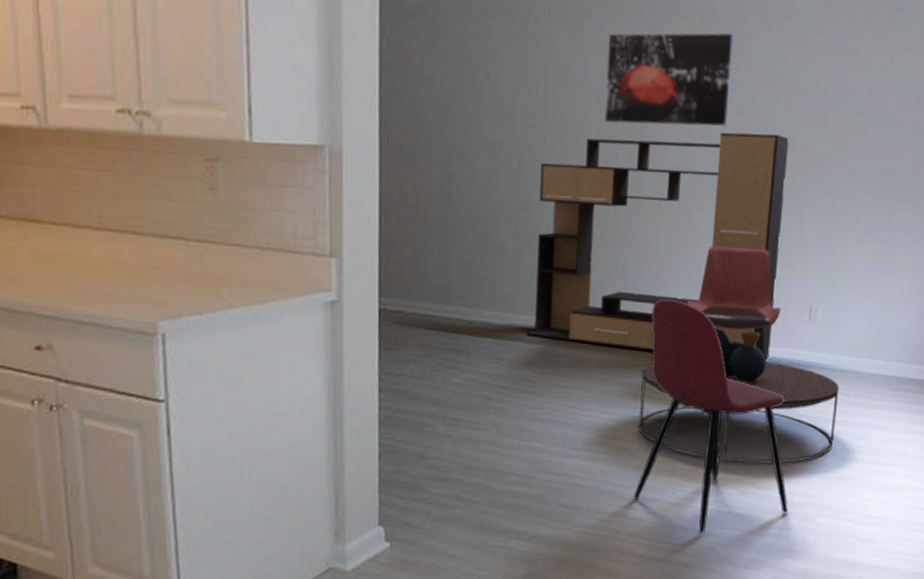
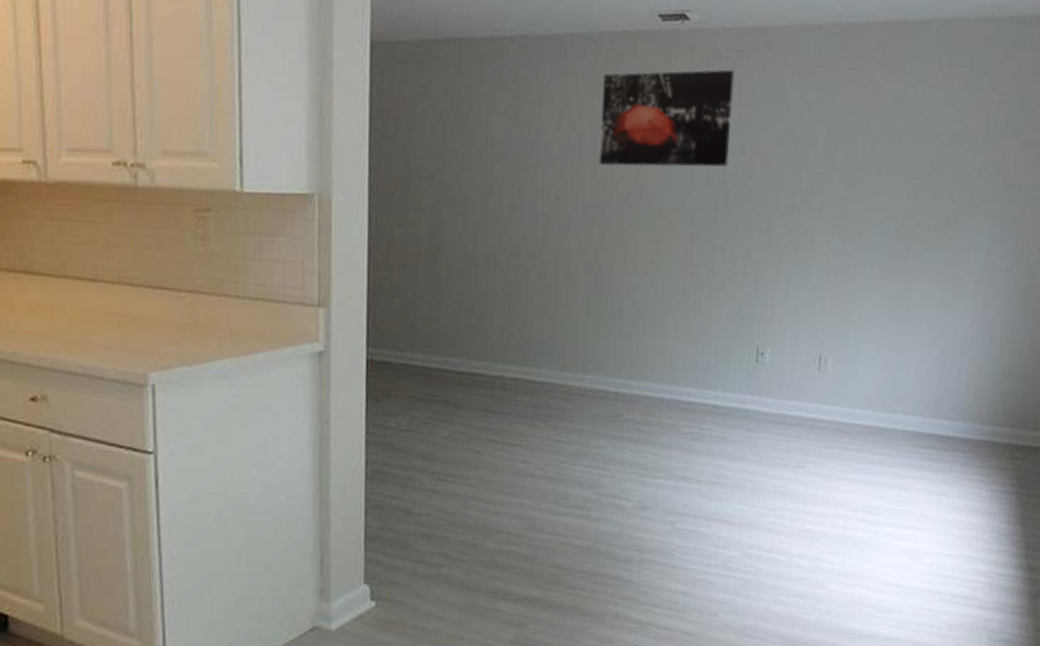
media console: present [526,132,789,359] -> none [517,173,795,412]
dining chair: present [633,298,789,534] -> none [629,348,798,599]
coffee table: present [638,328,839,463] -> none [634,379,852,525]
dining chair: present [686,246,781,359] -> none [685,292,788,412]

